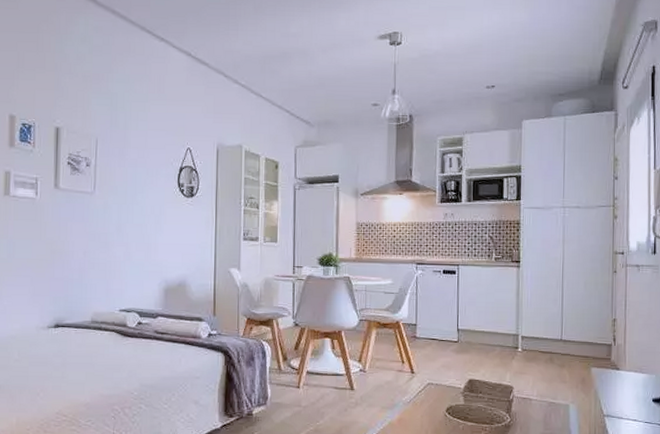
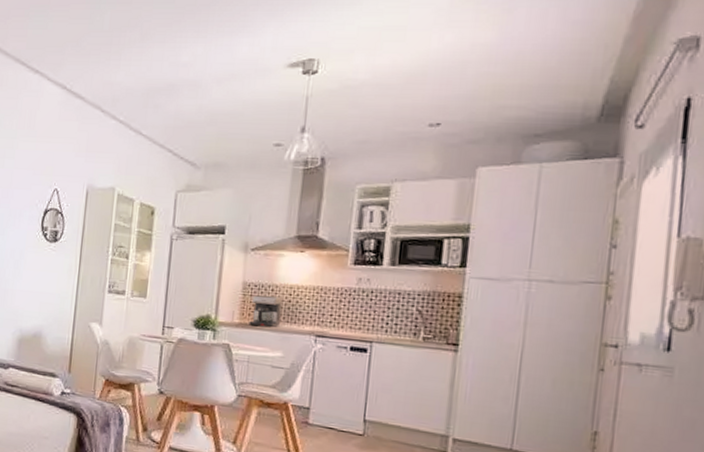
coffee maker: none [364,232,389,260] -> present [249,294,282,328]

